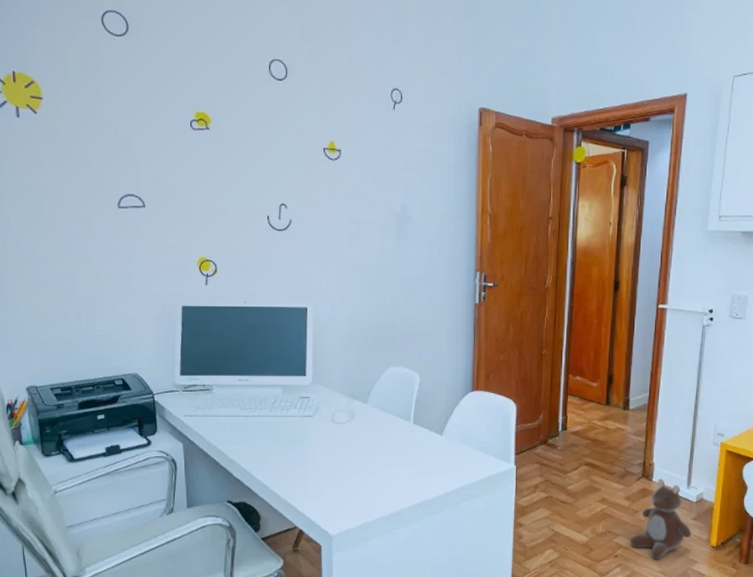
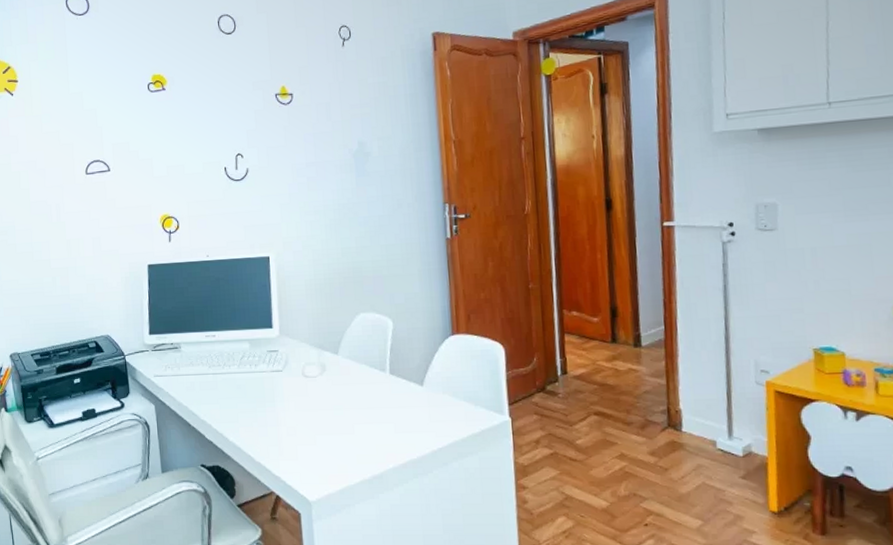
teddy bear: present [629,478,691,560] -> none [661,427,742,530]

